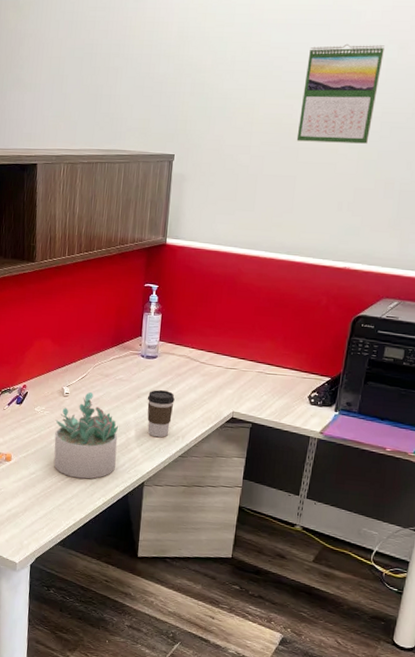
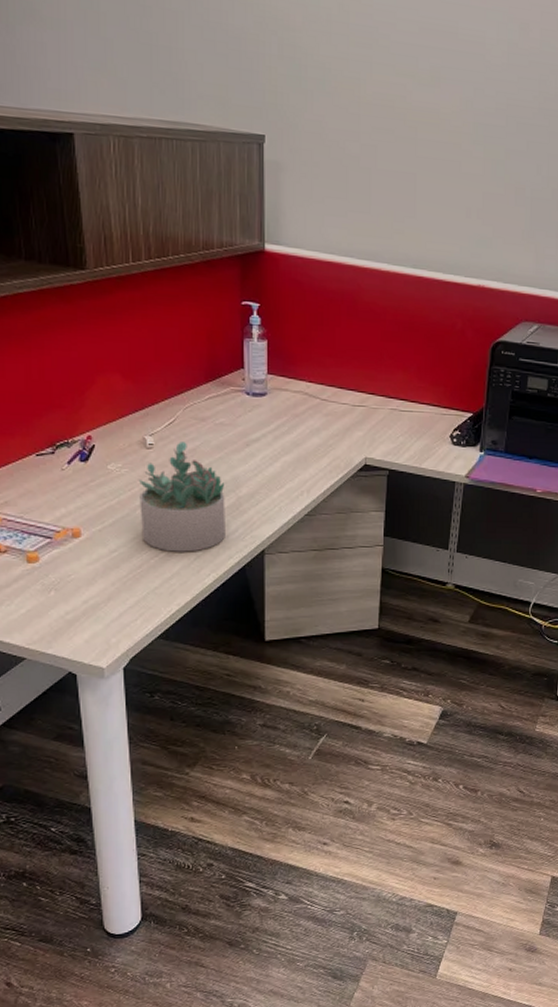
coffee cup: present [147,390,175,438] -> none [258,435,294,494]
calendar: present [296,43,385,144] -> none [413,14,504,140]

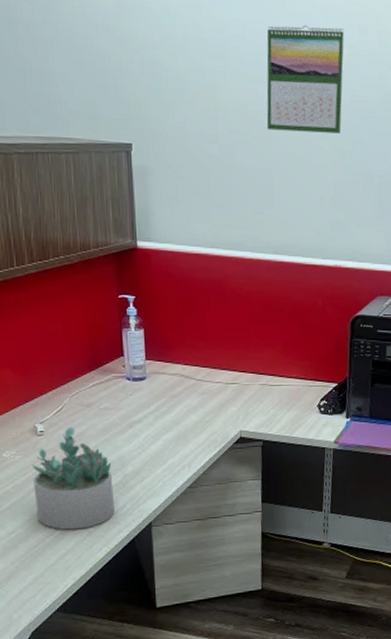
calendar: none [413,14,504,140] -> present [266,24,344,134]

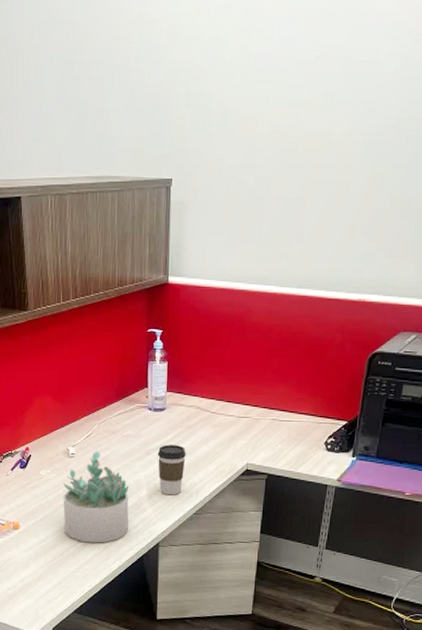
coffee cup: none [140,416,173,470] -> present [157,445,186,495]
calendar: present [266,24,344,134] -> none [304,37,399,157]

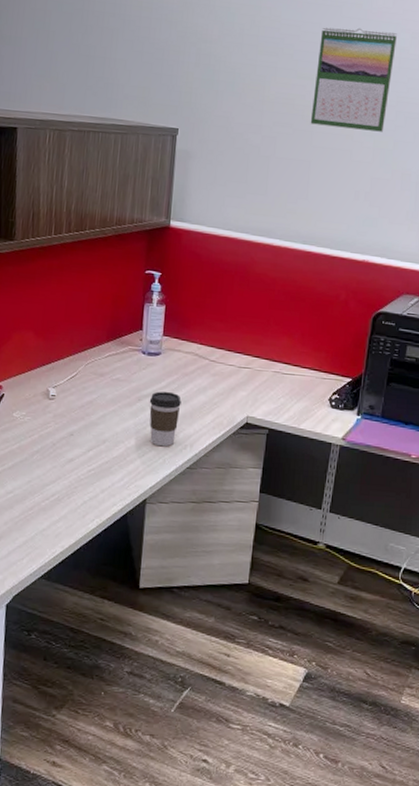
succulent plant: present [62,451,130,543] -> none [36,394,116,497]
calendar: none [304,37,399,157] -> present [310,27,397,132]

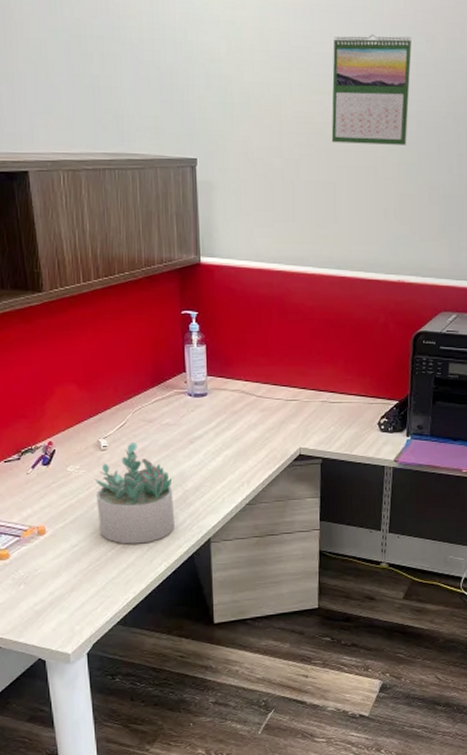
succulent plant: none [36,394,116,497] -> present [94,443,174,544]
coffee cup: present [149,391,181,447] -> none [201,432,233,486]

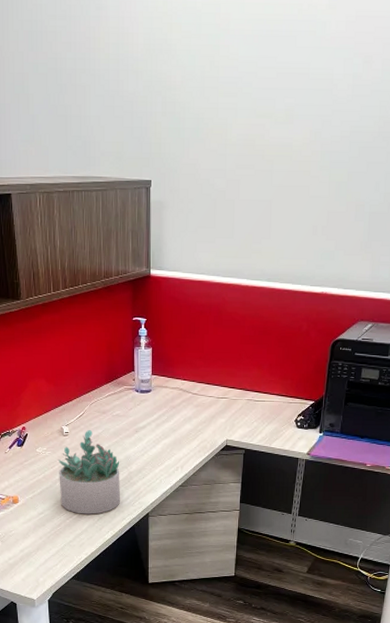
calendar: present [331,34,412,145] -> none [270,57,350,165]

